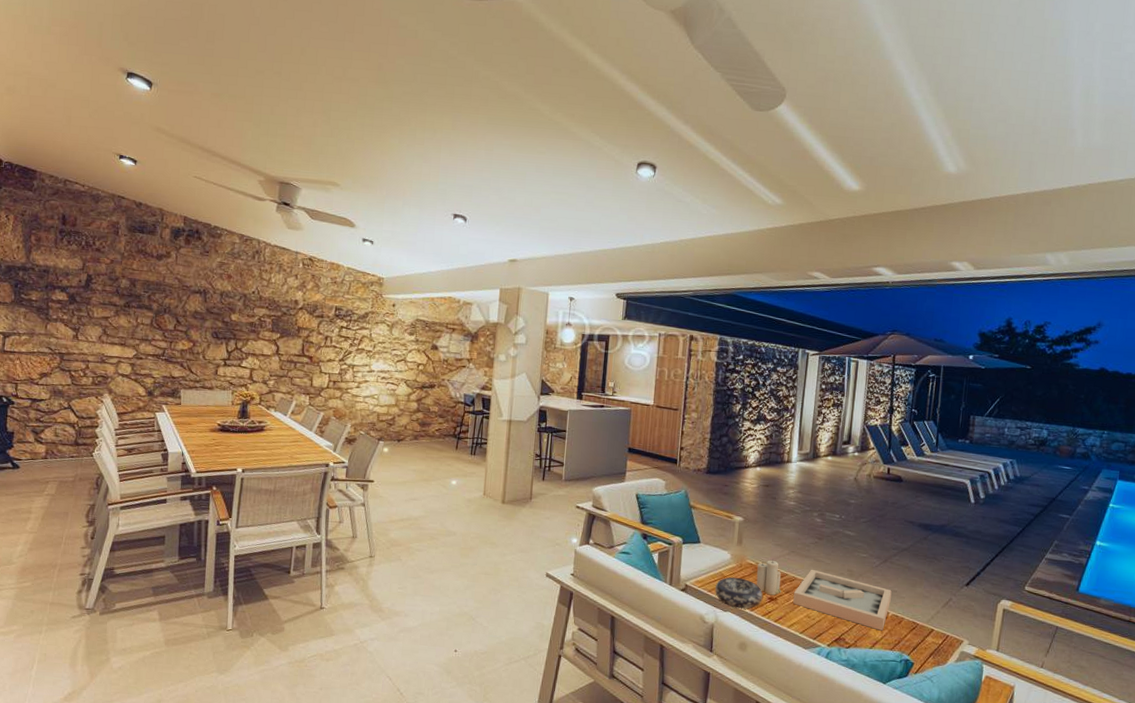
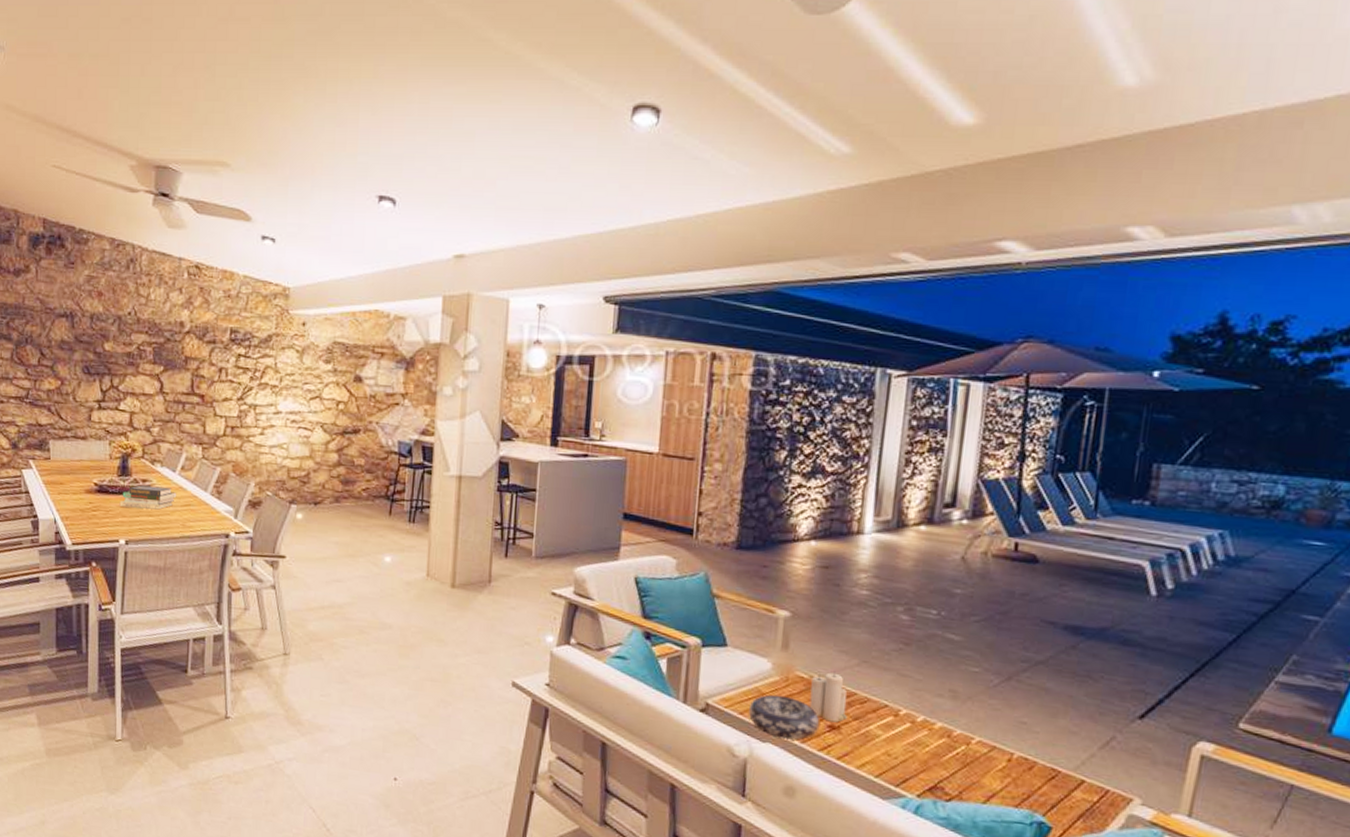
books: none [238,425,287,445] -> present [119,485,177,510]
decorative tray: present [793,569,892,631] -> none [865,687,1019,779]

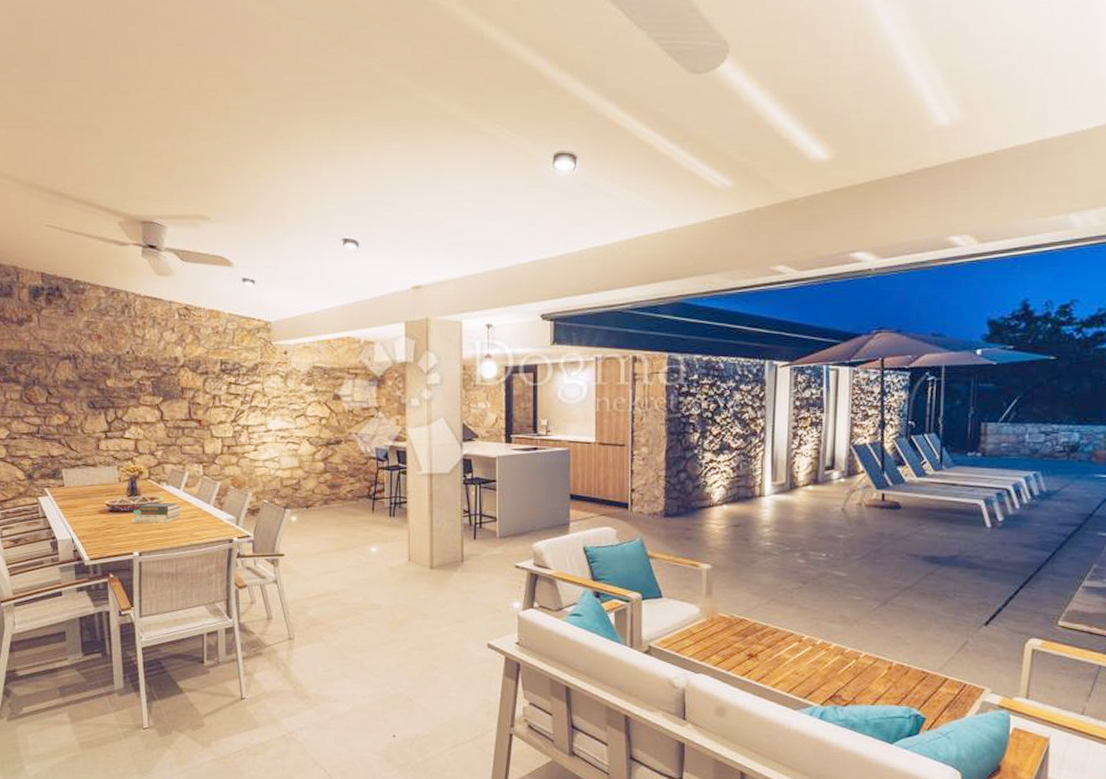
decorative bowl: present [748,694,821,740] -> none [683,633,741,669]
candle: present [809,671,847,723] -> none [731,610,762,652]

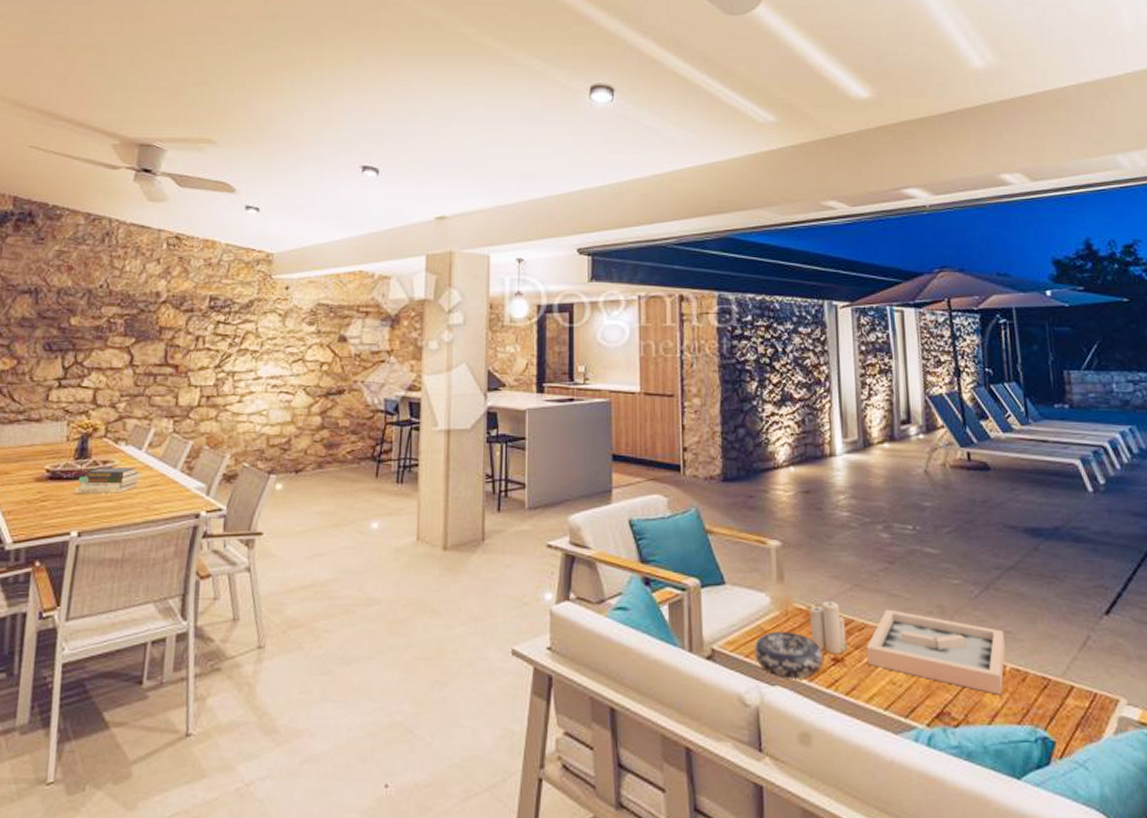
decorative bowl: none [683,633,741,669] -> present [753,631,825,679]
candle: none [731,610,762,652] -> present [810,599,849,654]
decorative tray: none [777,618,894,684] -> present [867,609,1006,695]

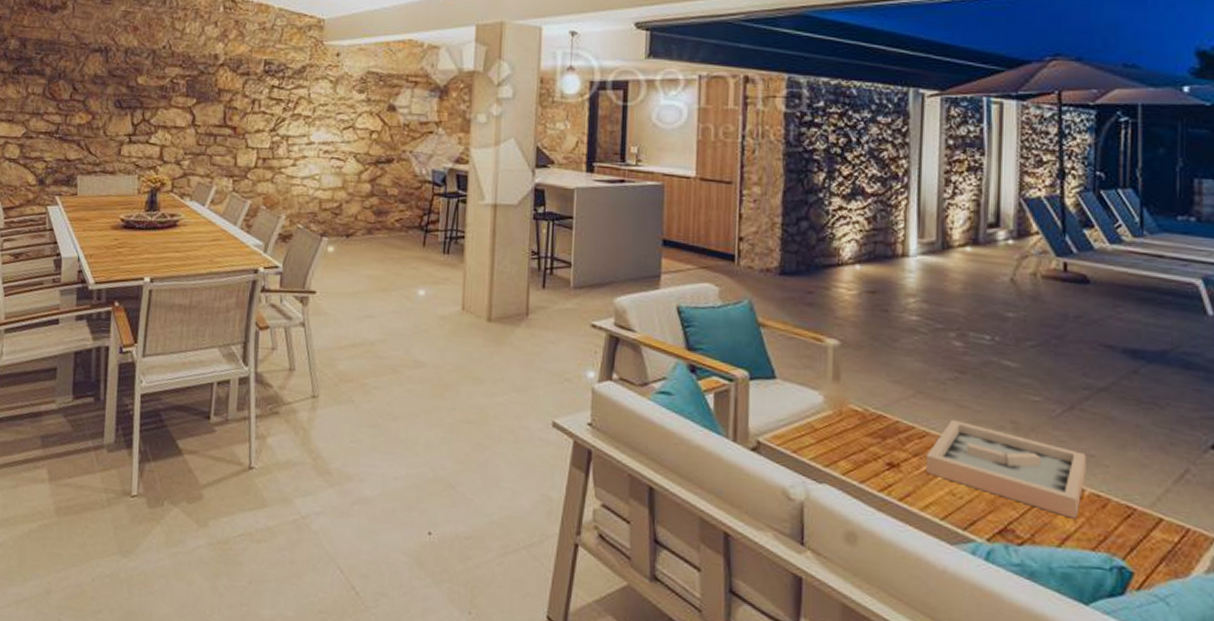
books: present [74,467,142,493] -> none [146,220,206,245]
decorative bowl: present [753,631,825,679] -> none [802,430,879,480]
candle: present [810,599,849,654] -> none [865,403,906,460]

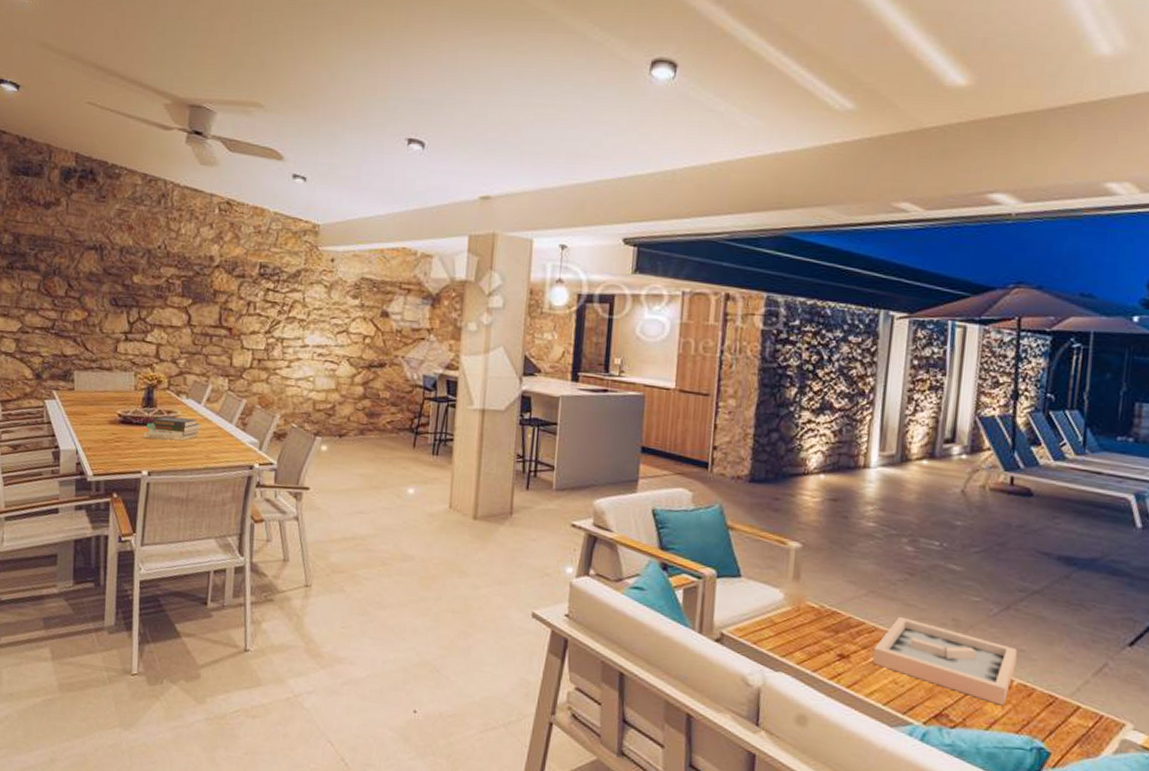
books: none [146,220,206,245] -> present [143,416,202,441]

